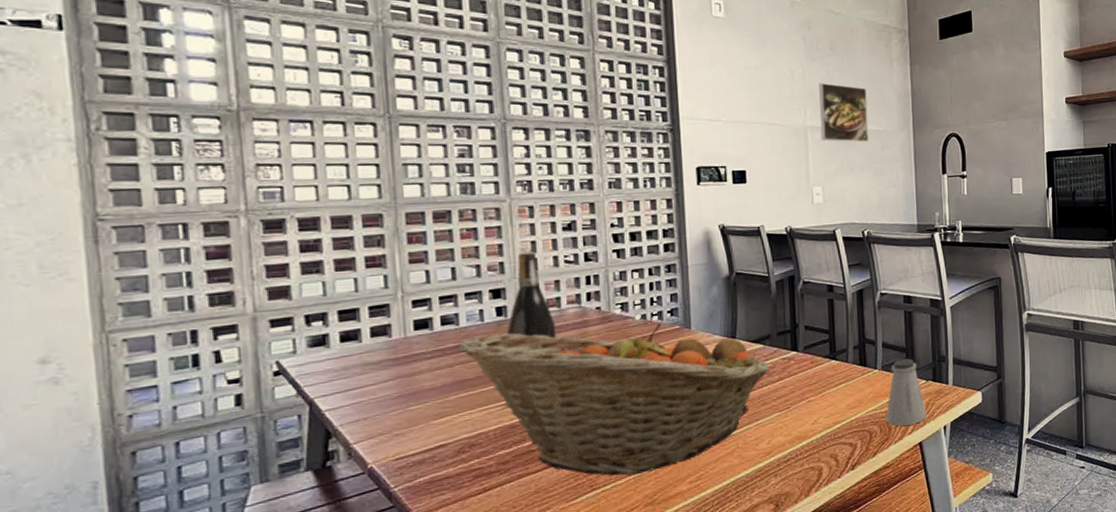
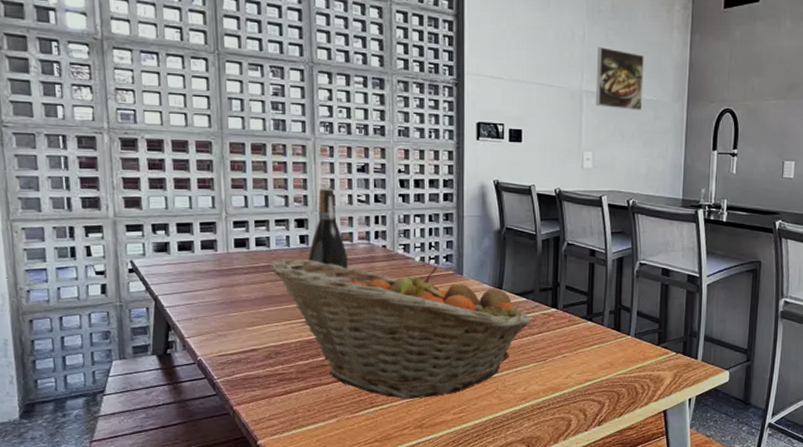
saltshaker: present [886,358,927,426] -> none [634,329,674,393]

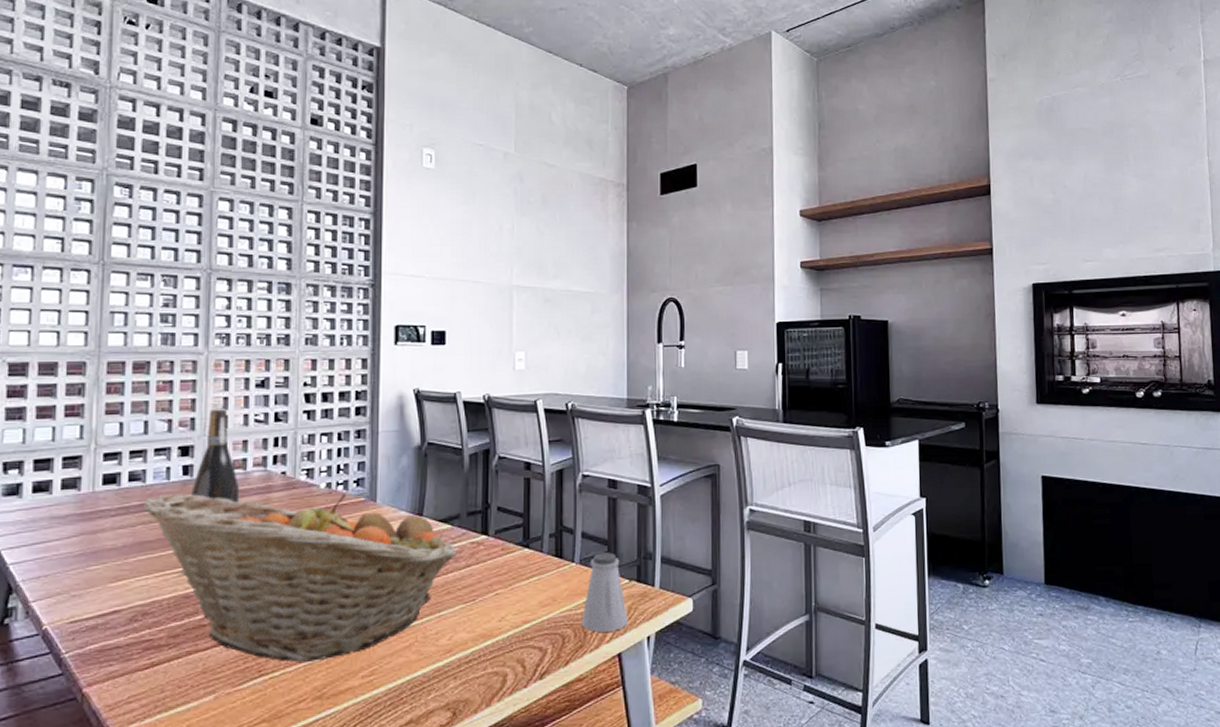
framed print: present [595,47,644,111] -> none [527,240,579,305]
saltshaker: none [634,329,674,393] -> present [582,552,629,632]

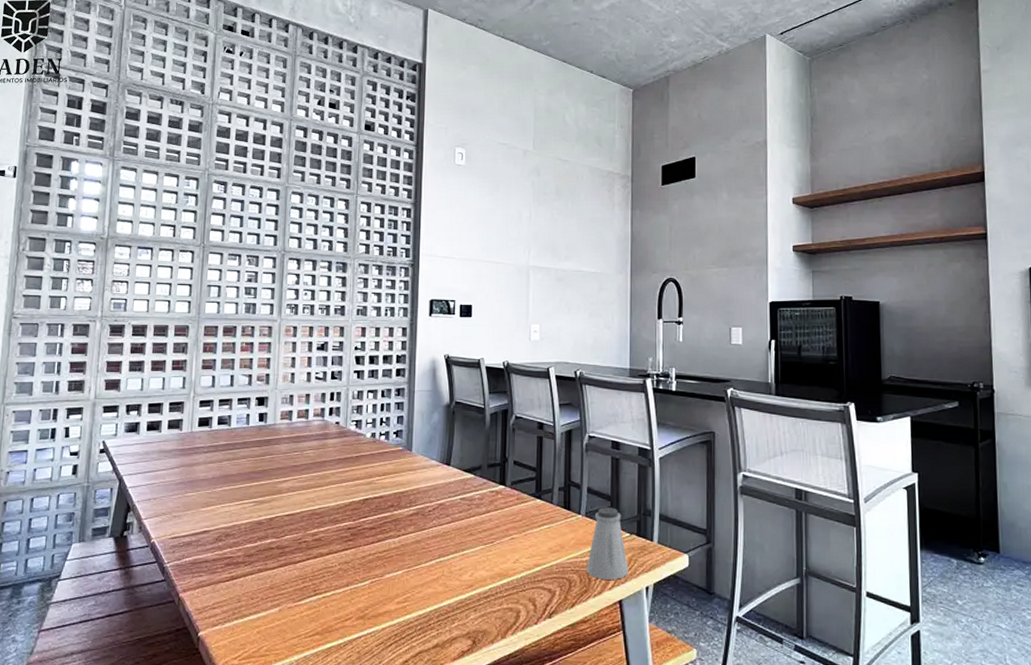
fruit basket: present [143,493,457,662] -> none [228,436,479,586]
wine bottle: present [191,409,240,503] -> none [265,367,303,447]

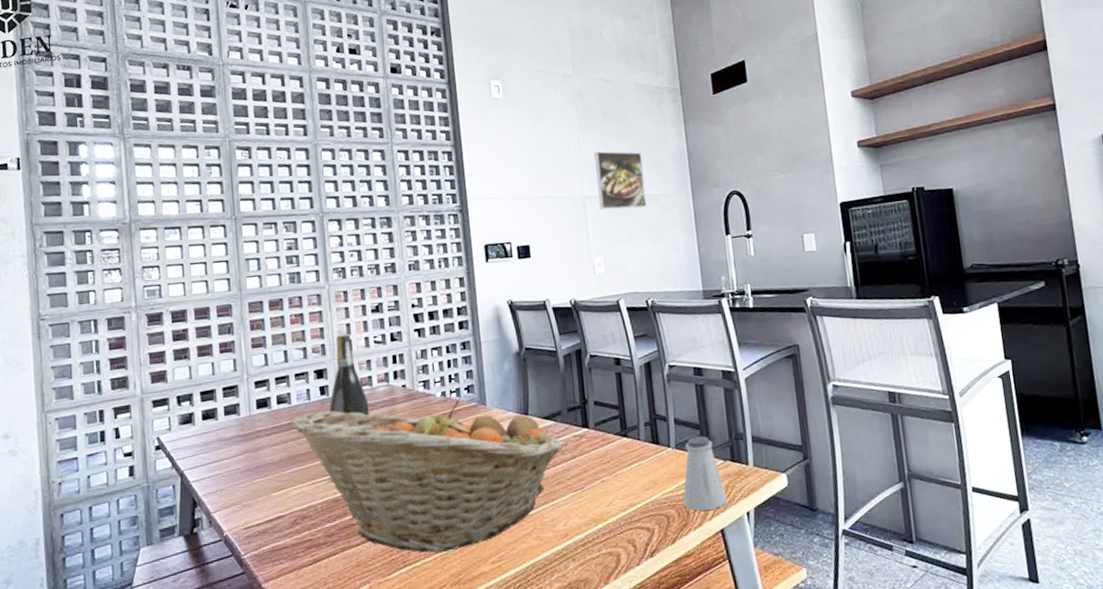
fruit basket: none [228,436,479,586] -> present [291,400,563,553]
wine bottle: none [265,367,303,447] -> present [329,334,370,416]
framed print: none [542,226,587,284] -> present [594,151,648,210]

